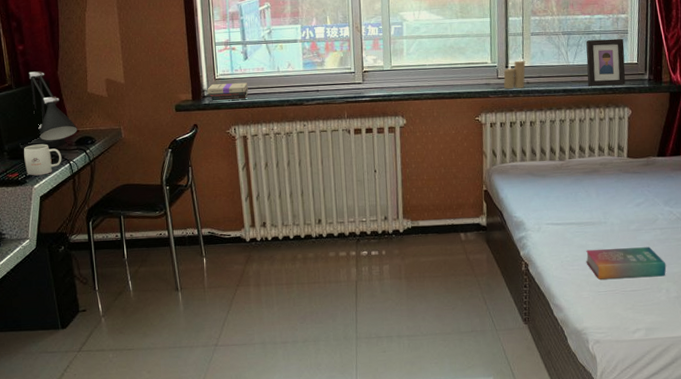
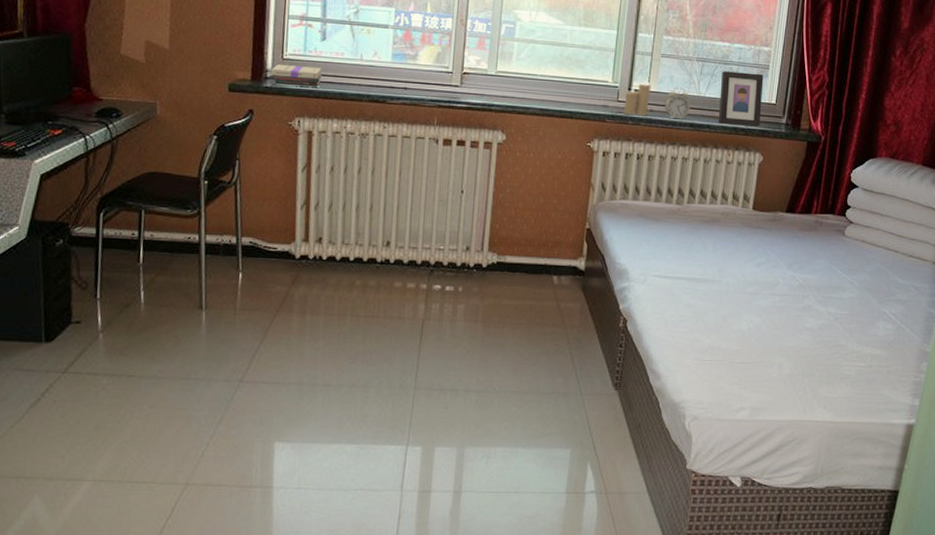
desk lamp: present [20,71,78,149] -> none [23,19,102,117]
mug: present [24,144,62,176] -> none [26,109,76,149]
alarm clock: none [539,59,562,88] -> present [665,87,690,120]
book: present [586,247,666,279] -> none [693,310,782,350]

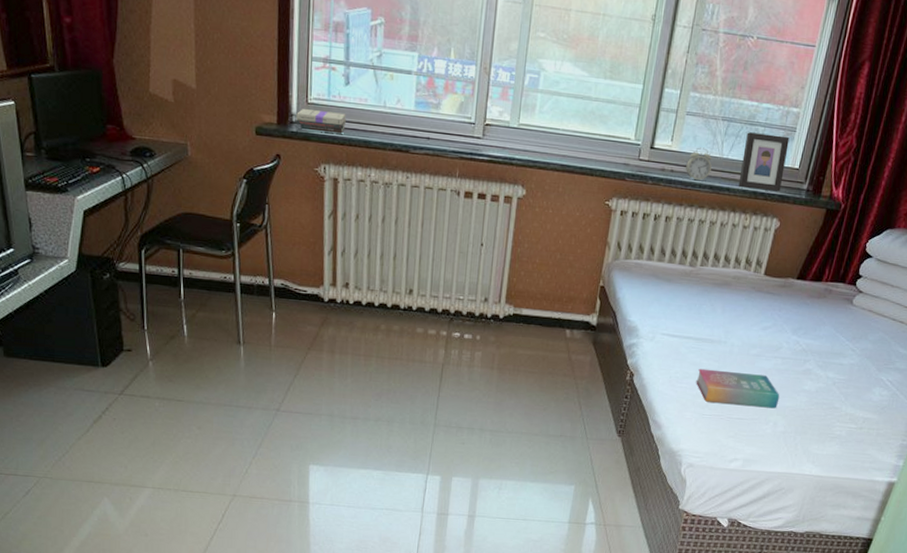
candle: present [624,80,651,116] -> none [644,139,674,176]
book: none [693,310,782,350] -> present [696,368,780,409]

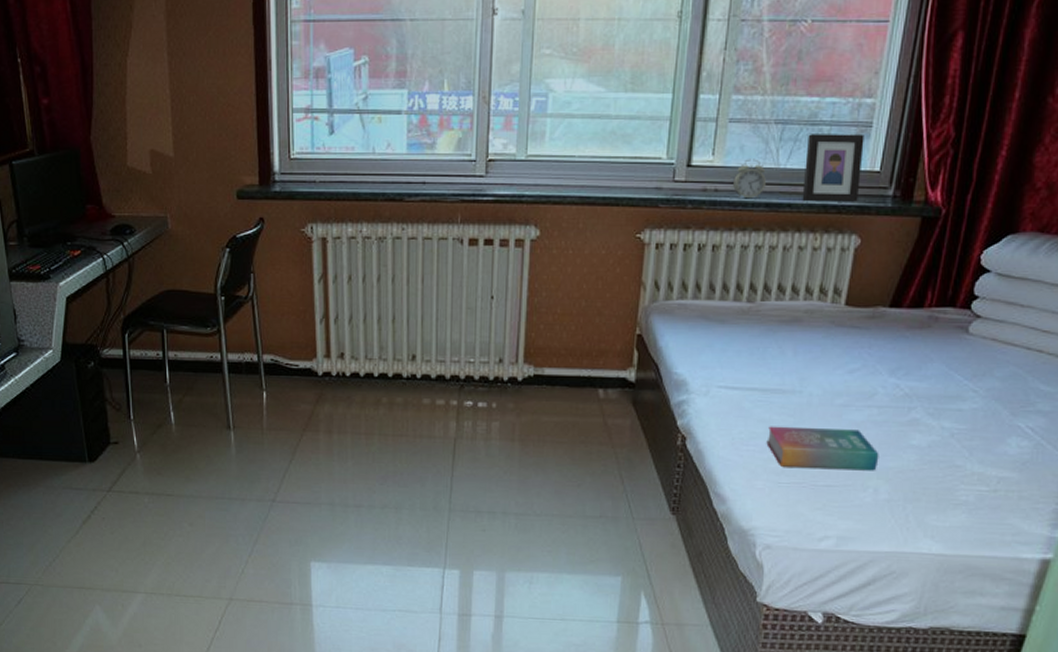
books: present [293,109,346,134] -> none [276,166,332,188]

